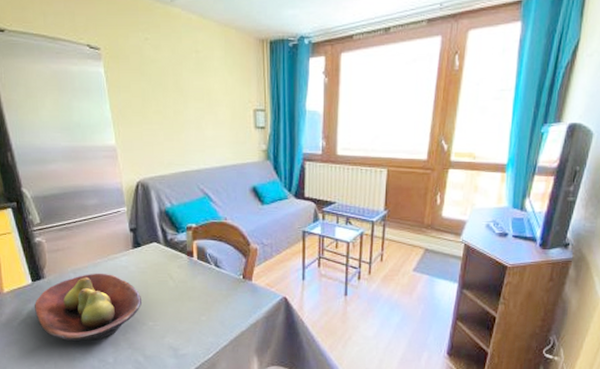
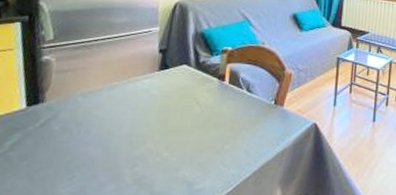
fruit bowl: present [34,273,142,341] -> none [21,96,160,178]

